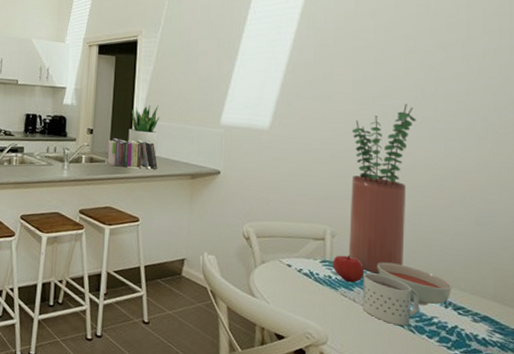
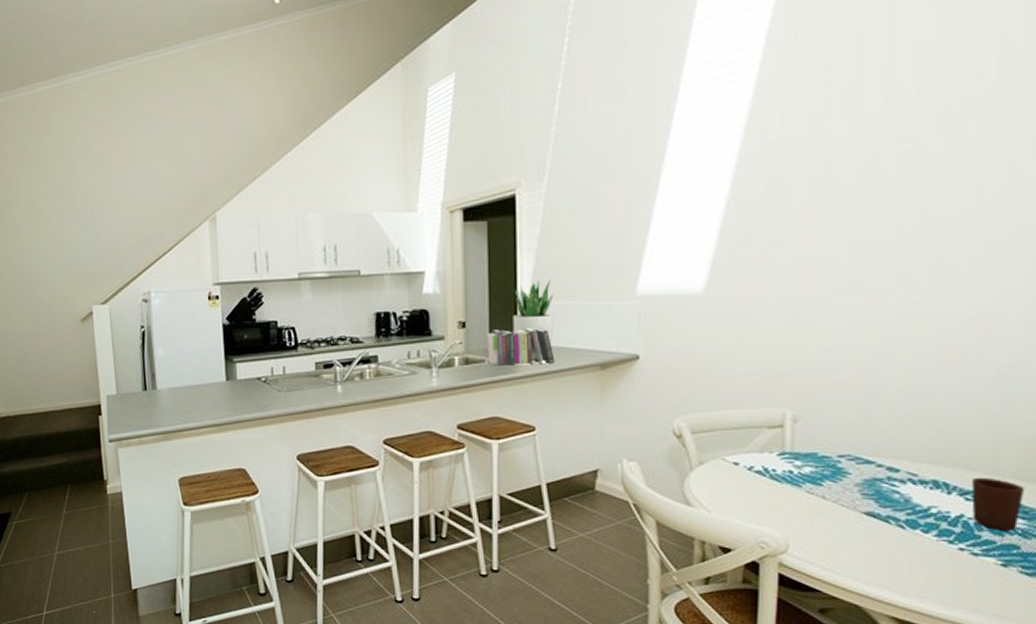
fruit: present [333,255,365,283] -> none [794,442,838,477]
vase: present [348,104,416,274] -> none [816,233,914,461]
mug: present [363,272,420,326] -> none [835,461,913,522]
bowl: present [377,262,452,305] -> none [854,446,958,494]
cup: none [463,296,500,344] -> present [971,477,1024,532]

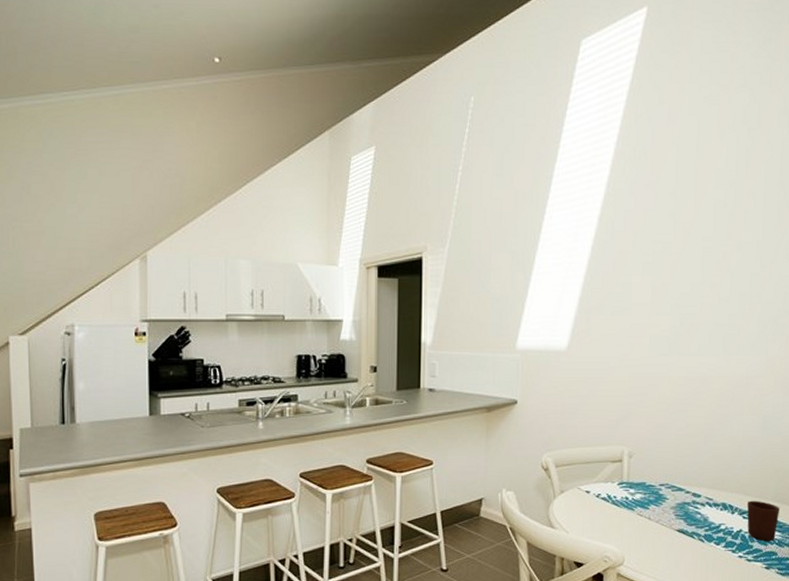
books: present [487,327,555,366] -> none [395,373,451,407]
planter: present [513,279,553,352] -> none [417,332,450,395]

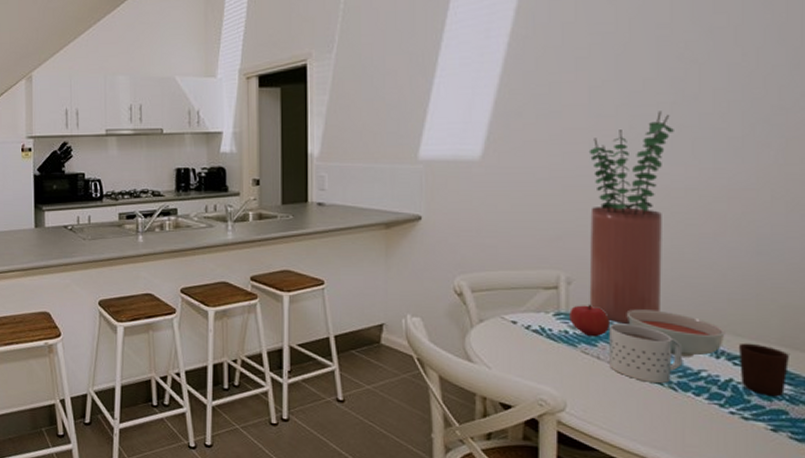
fruit: none [629,473,660,502] -> present [569,304,611,337]
vase: none [644,311,711,489] -> present [588,111,674,324]
mug: none [657,489,710,537] -> present [609,323,683,384]
bowl: none [671,477,739,514] -> present [626,309,725,357]

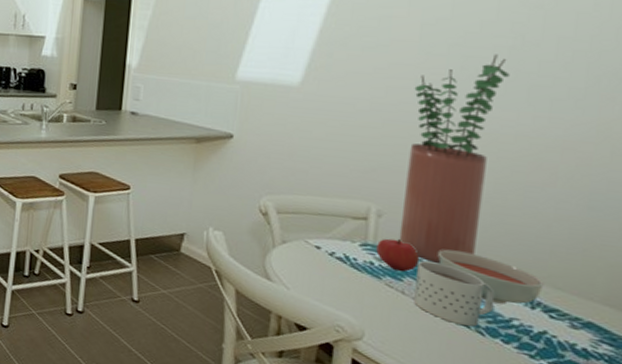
cup: present [740,343,789,397] -> none [556,296,613,356]

